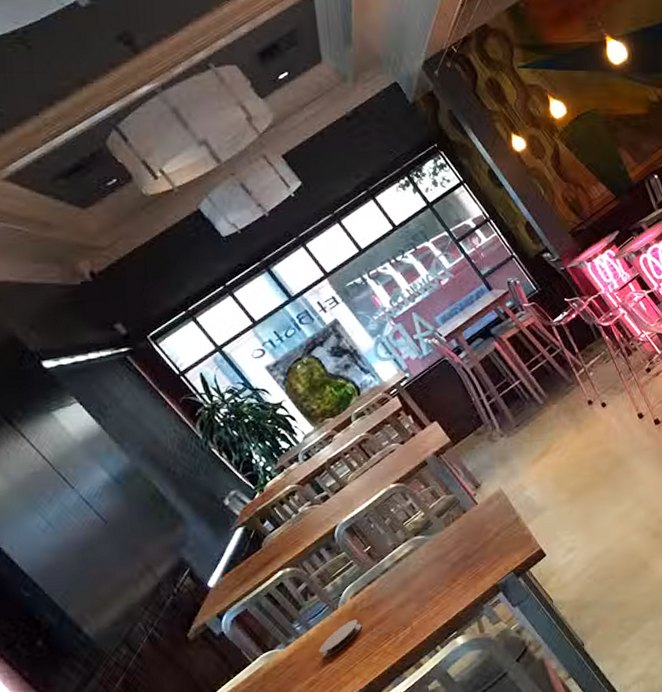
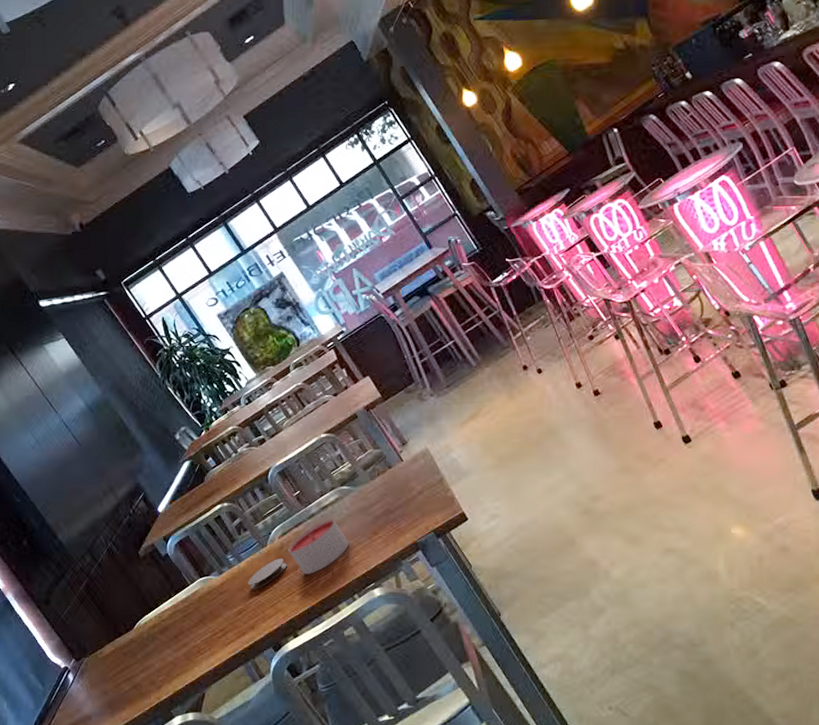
candle: none [361,571,427,633] -> present [288,519,349,574]

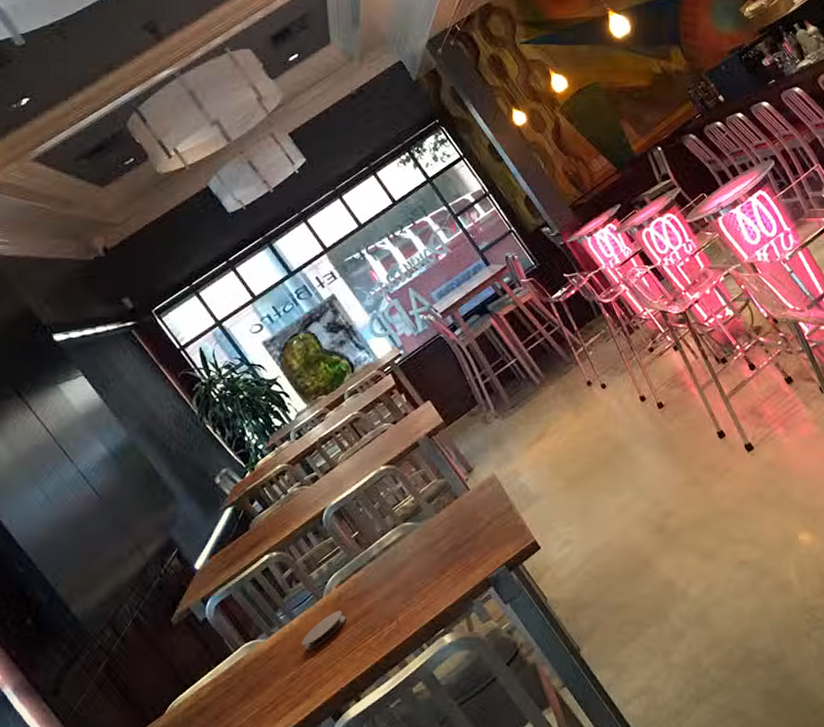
candle: present [288,519,349,574] -> none [347,560,415,626]

